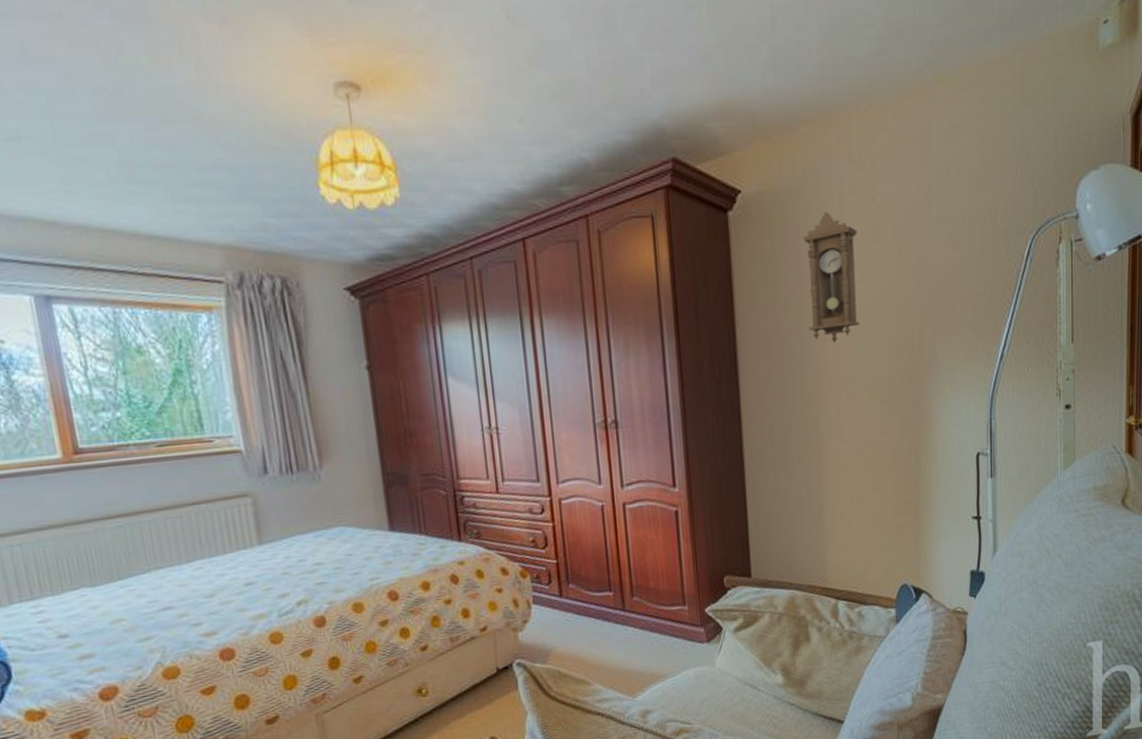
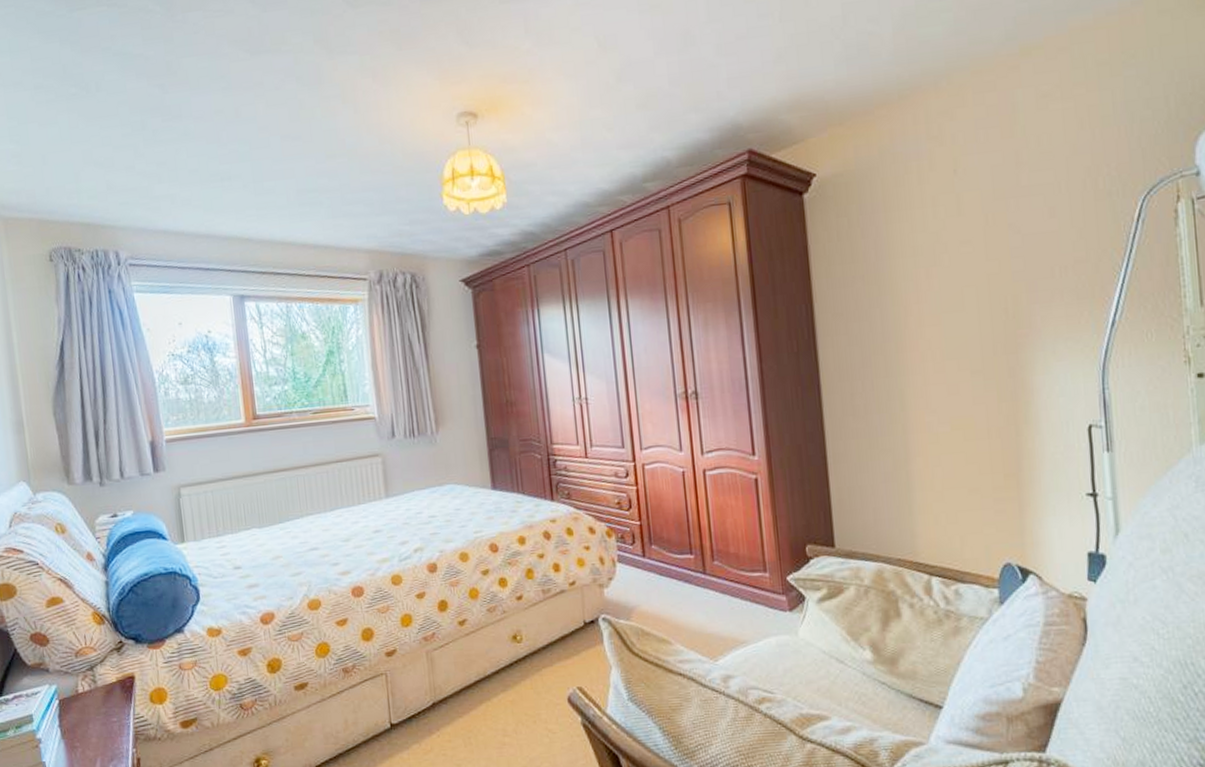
pendulum clock: present [802,211,860,342] -> none [880,187,945,313]

